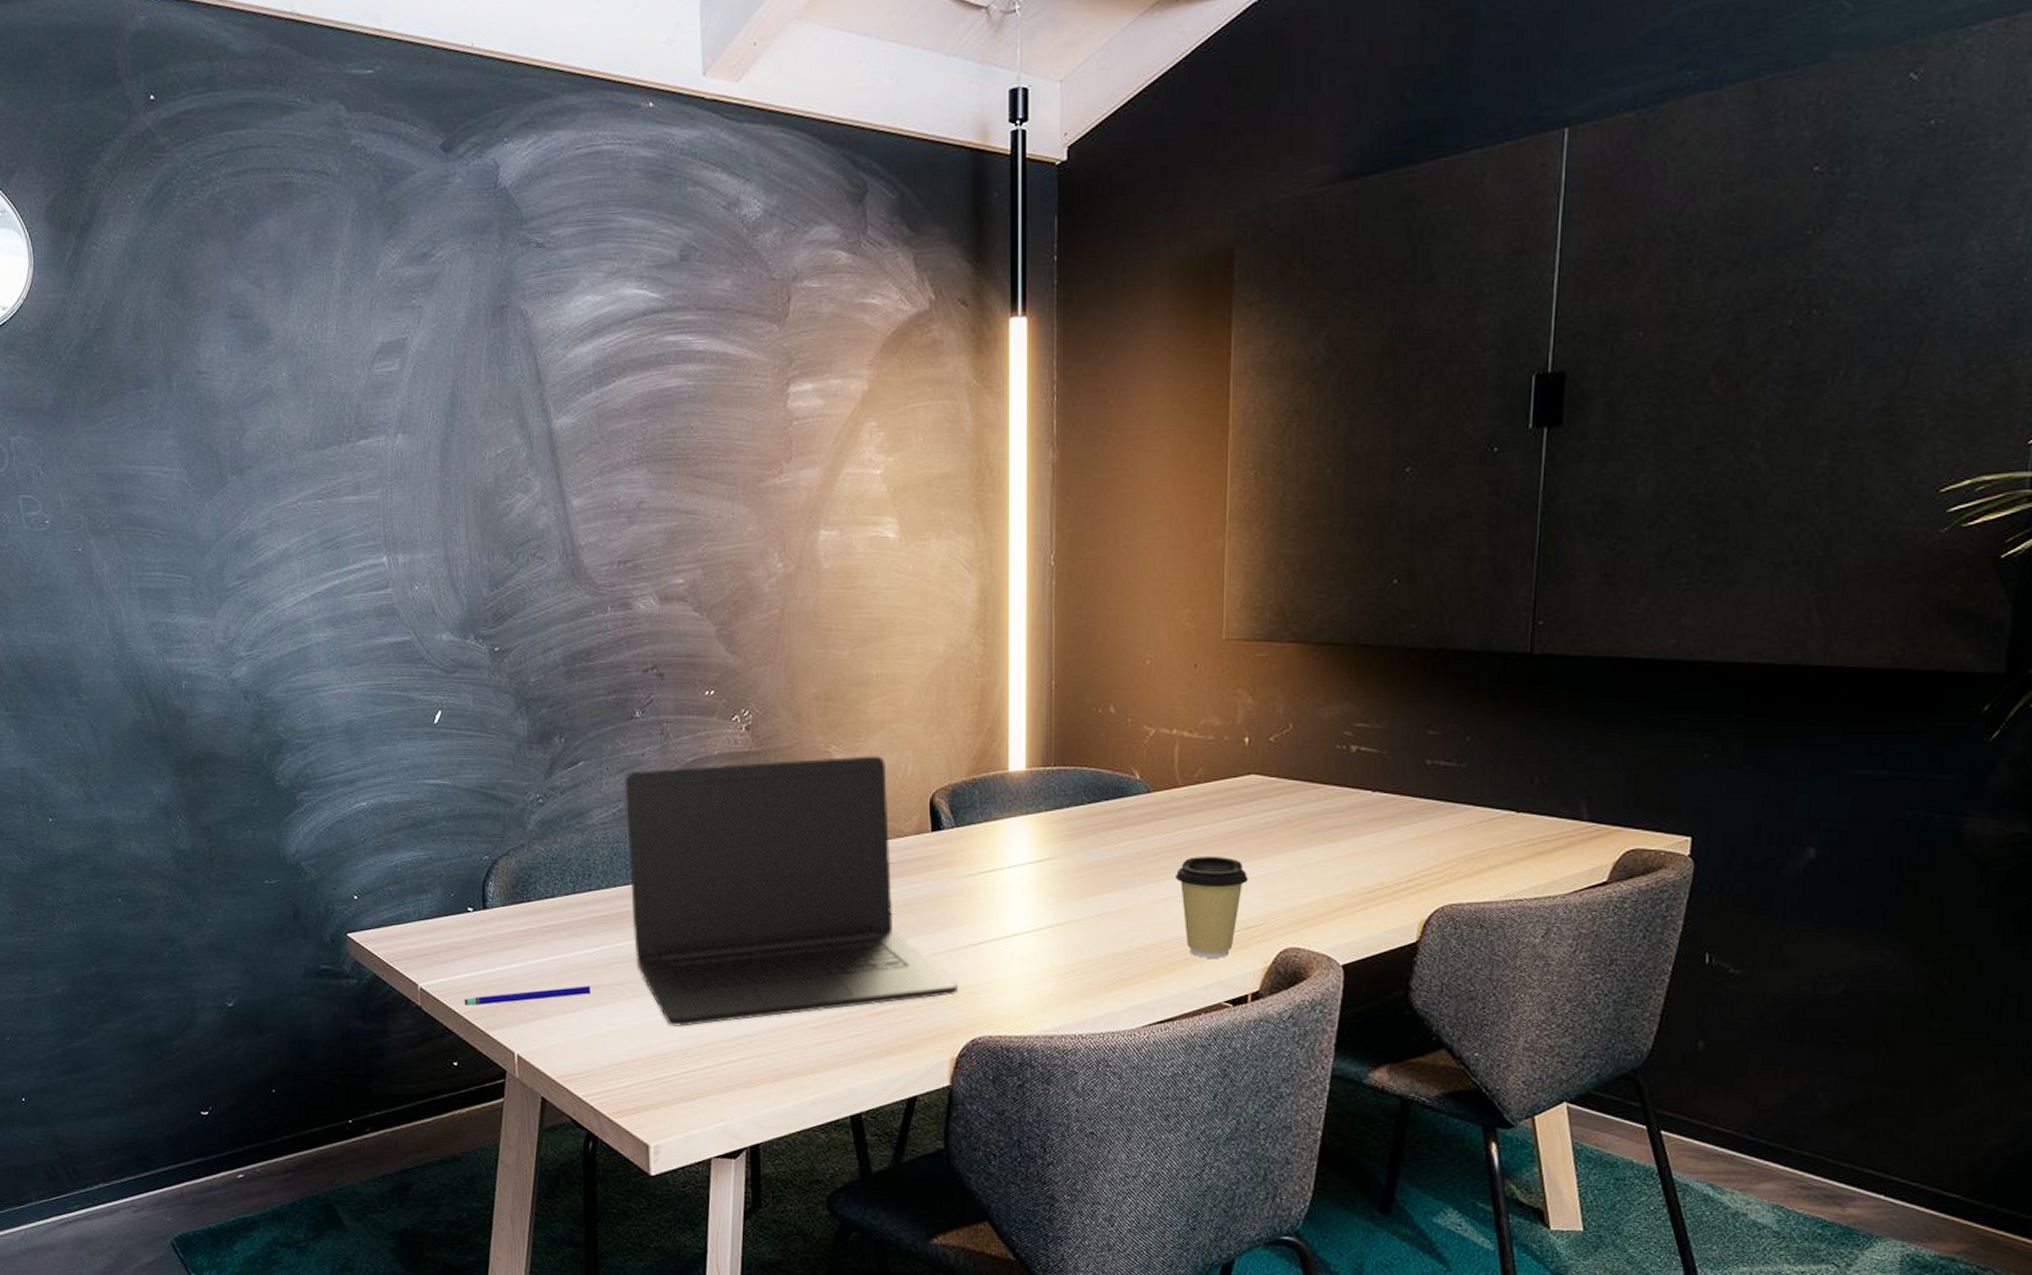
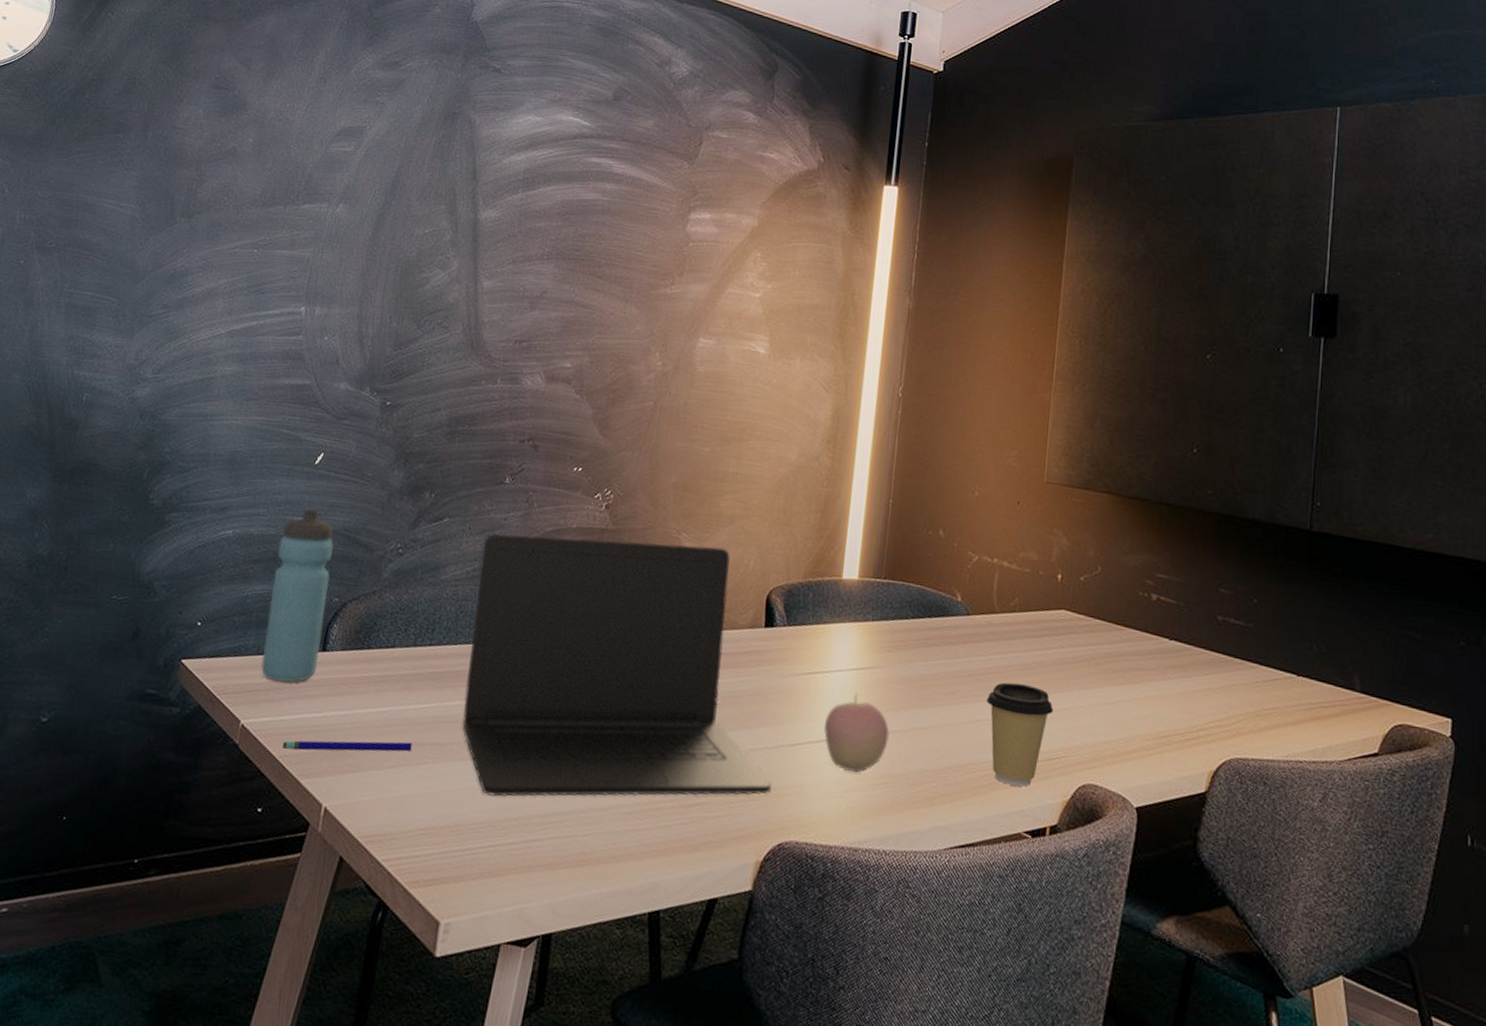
water bottle: none [416,769,481,944] -> present [261,508,334,684]
apple: none [1005,887,1075,964] -> present [823,694,889,773]

